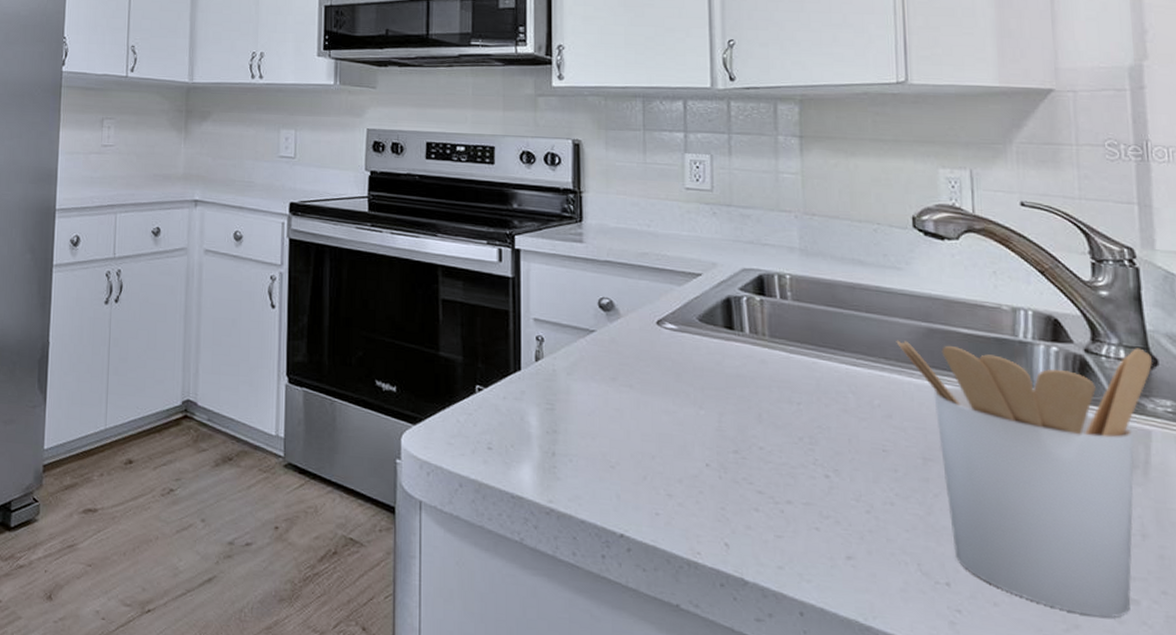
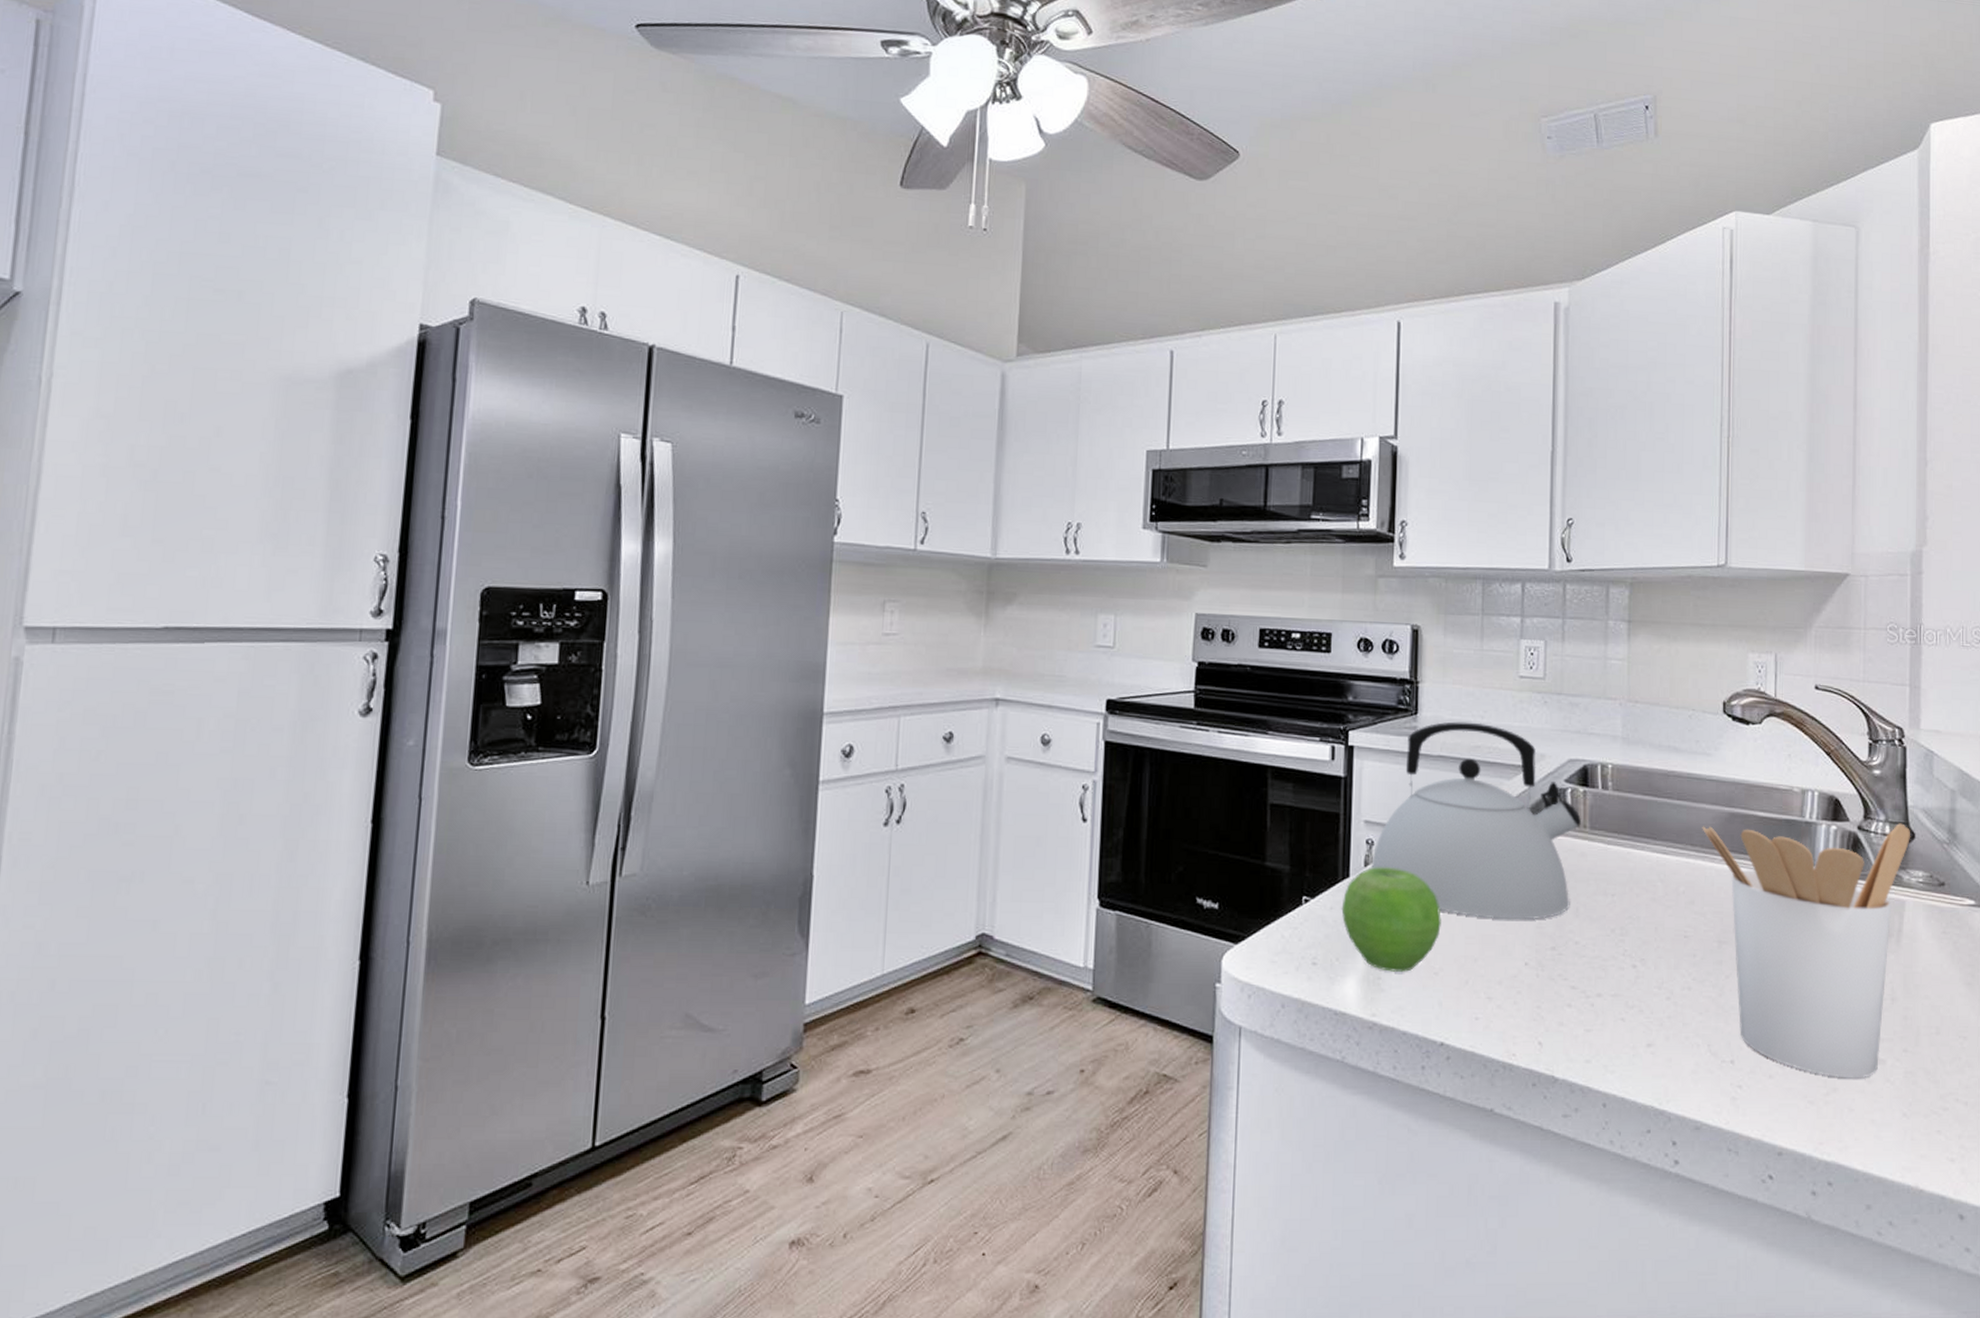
fruit: none [514,362,616,463] -> present [1341,867,1441,972]
kettle: none [542,229,759,422] -> present [1371,721,1581,920]

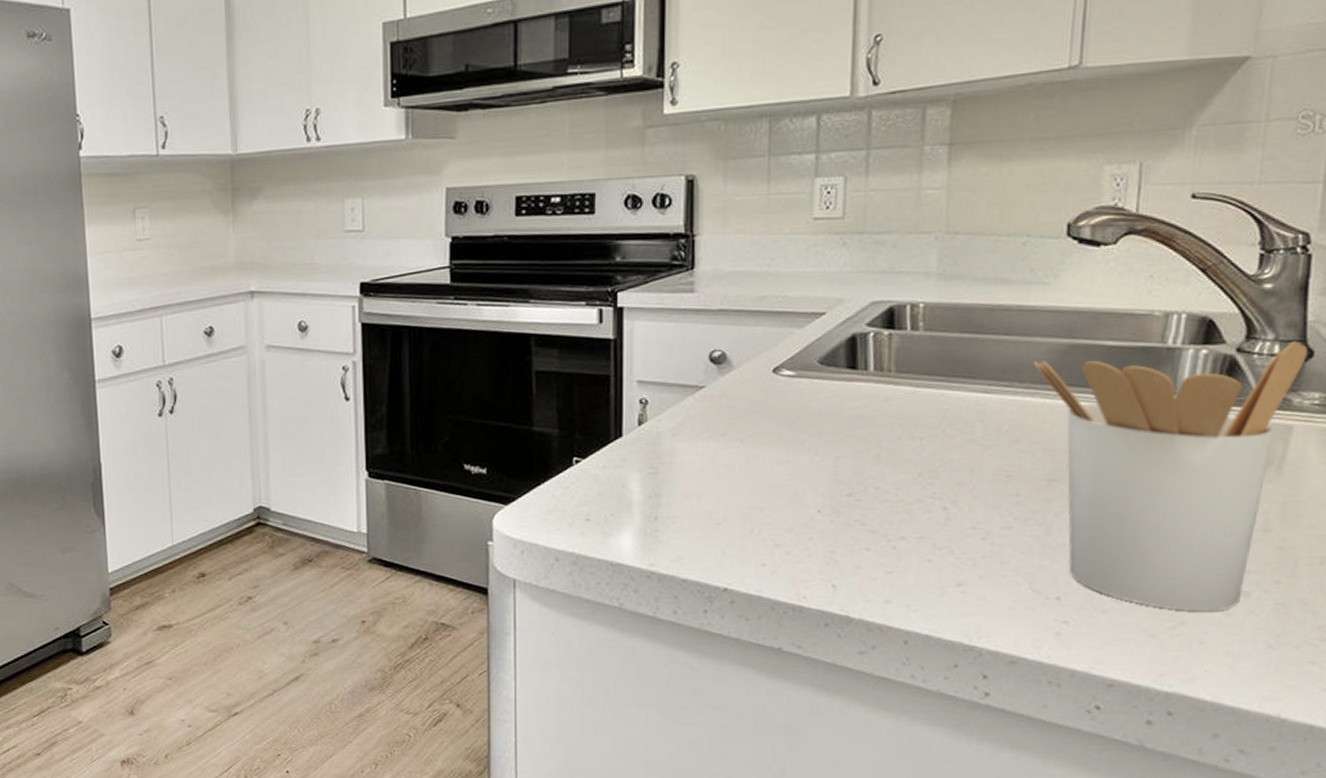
fruit: present [1341,867,1441,972] -> none [615,425,724,524]
kettle: present [1371,721,1581,920] -> none [646,271,885,469]

